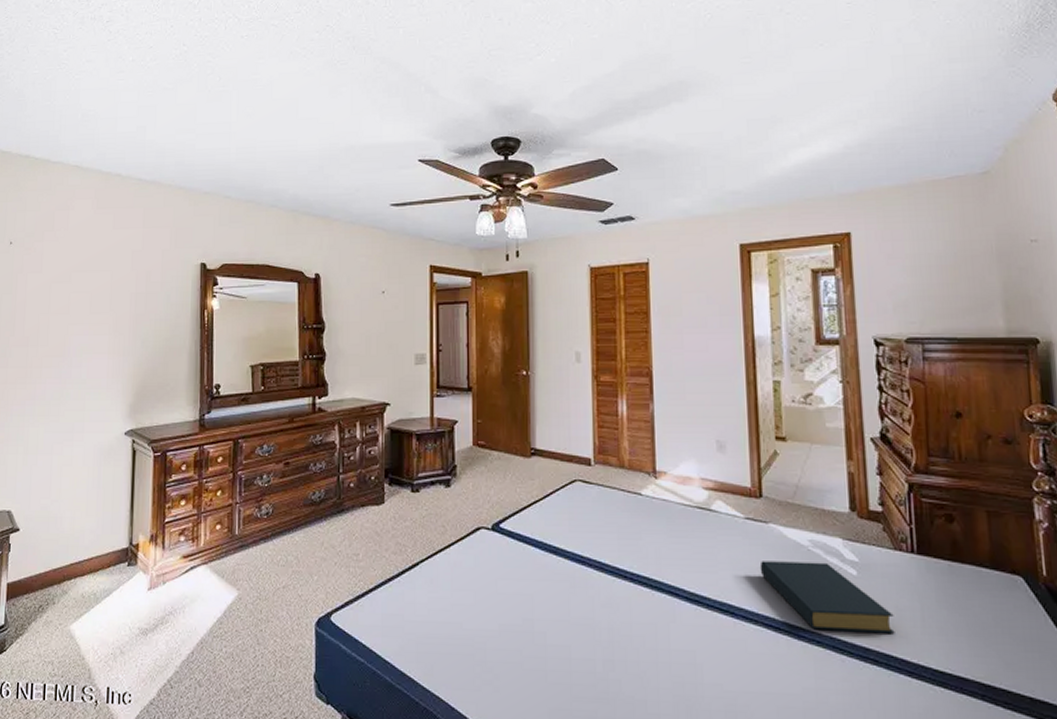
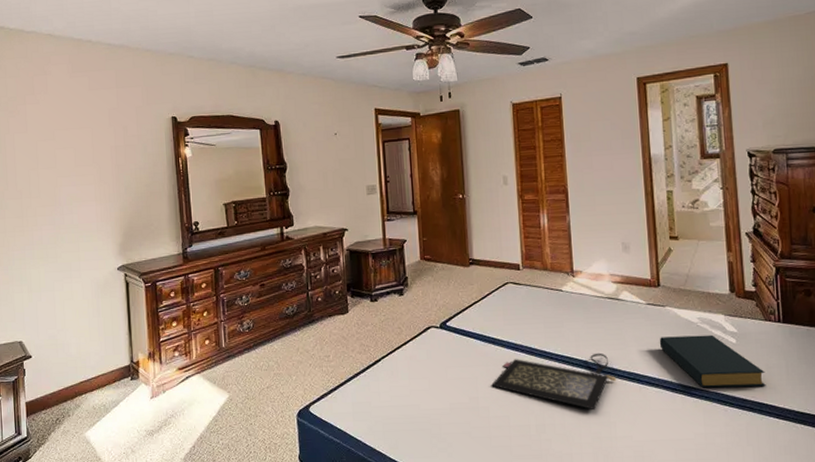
clutch bag: none [550,574,706,648] -> present [491,352,617,411]

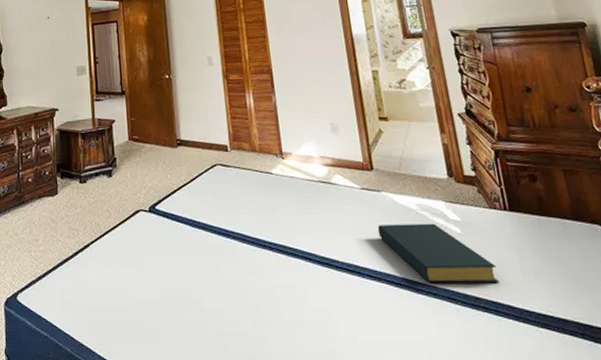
clutch bag: present [491,352,617,411] -> none [203,241,336,307]

